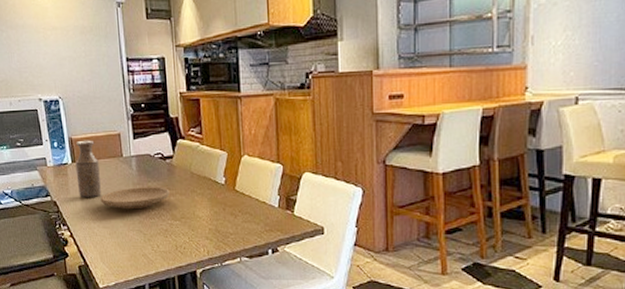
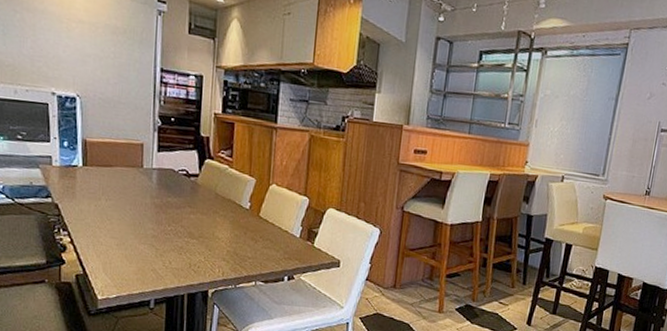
bottle: present [75,141,101,198] -> none [86,145,115,206]
plate: present [100,187,170,210] -> none [111,200,190,223]

